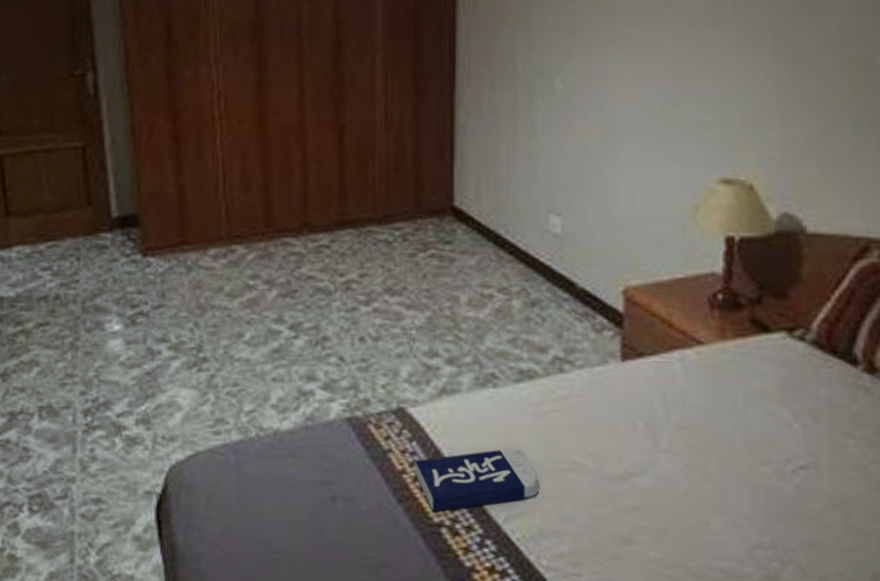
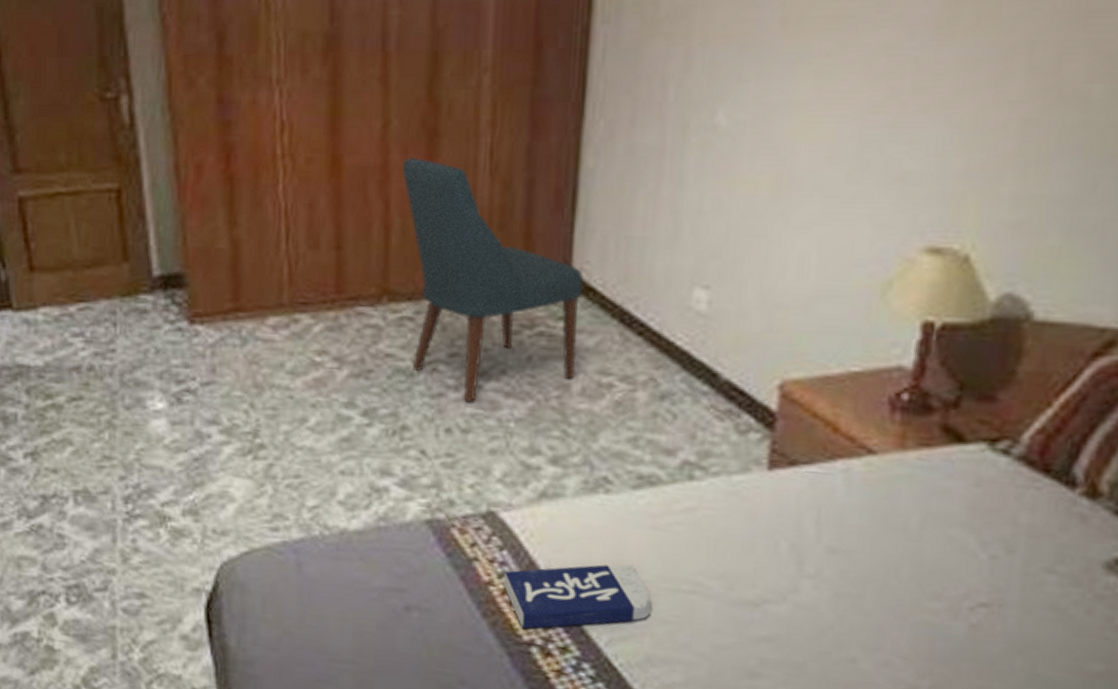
chair: none [316,117,463,315] -> present [403,157,583,403]

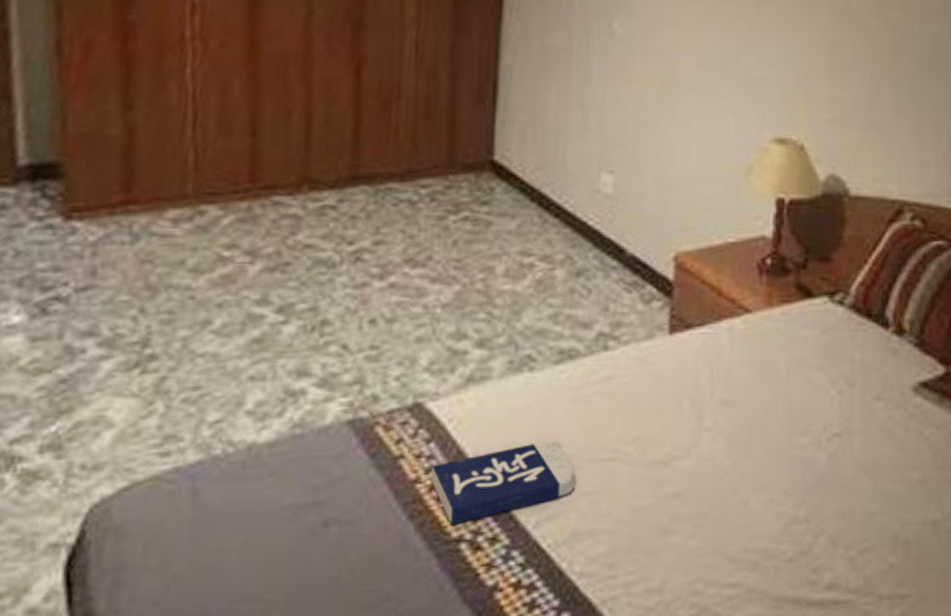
chair: present [403,157,583,403] -> none [326,47,504,291]

